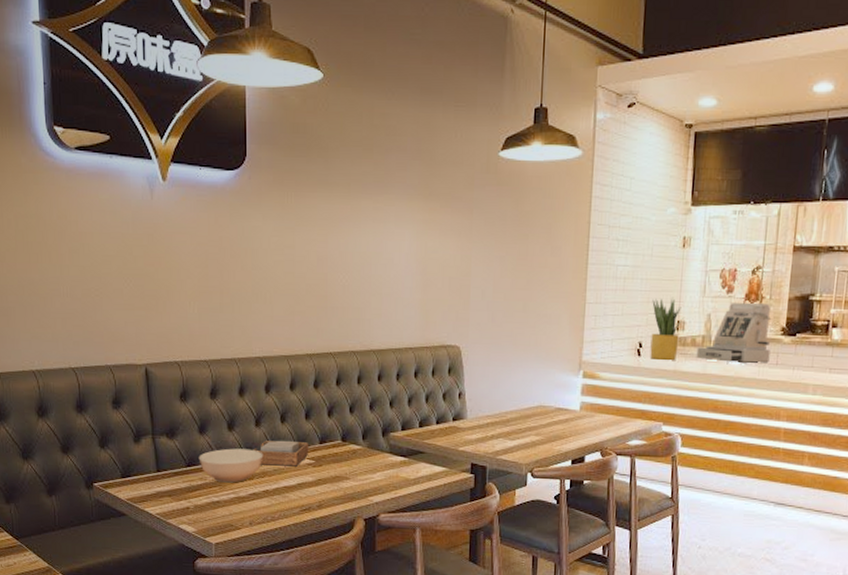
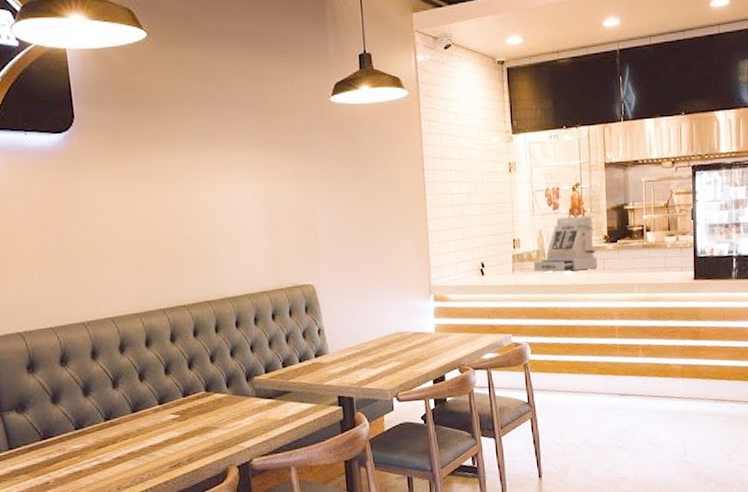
bowl: present [198,448,263,483] -> none [54,412,125,451]
napkin holder: present [253,440,309,467] -> none [113,398,173,427]
planter: present [650,298,685,361] -> none [488,219,519,278]

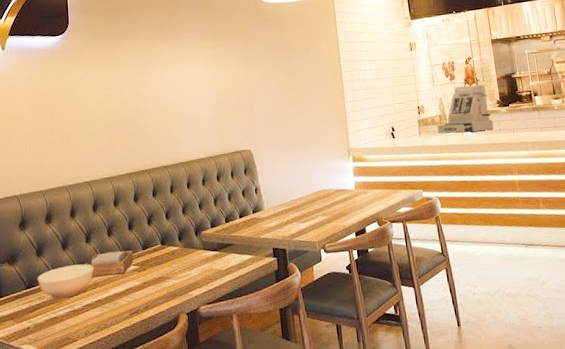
bowl: none [54,412,125,451] -> present [37,264,94,299]
napkin holder: none [113,398,173,427] -> present [85,250,134,277]

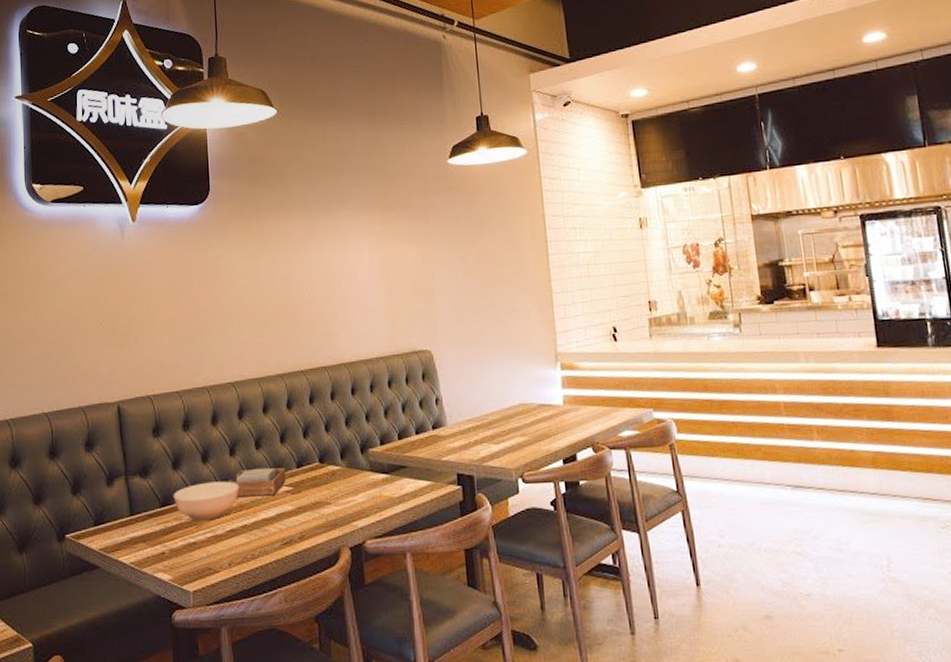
cash register: present [437,85,494,134] -> none [674,274,752,338]

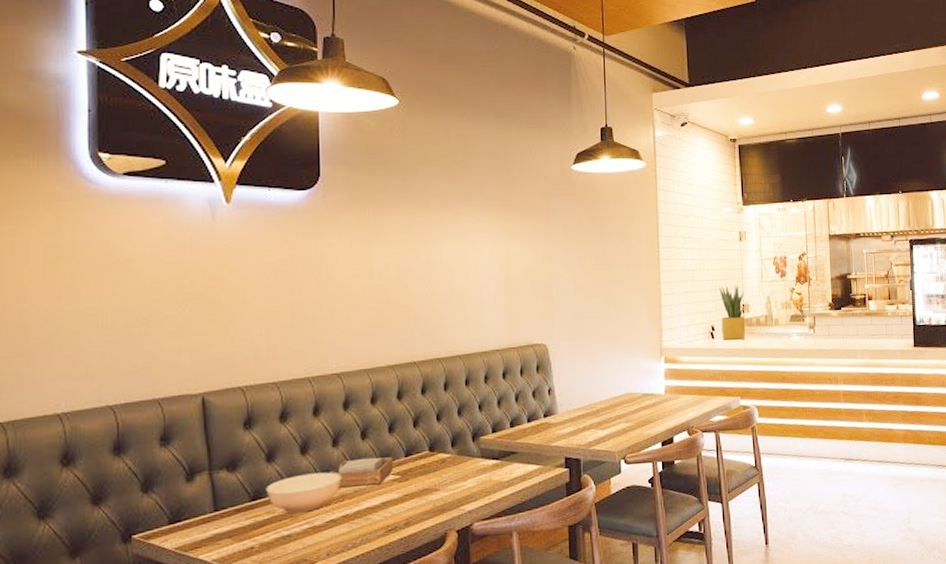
planter: none [619,279,656,344] -> present [719,285,749,341]

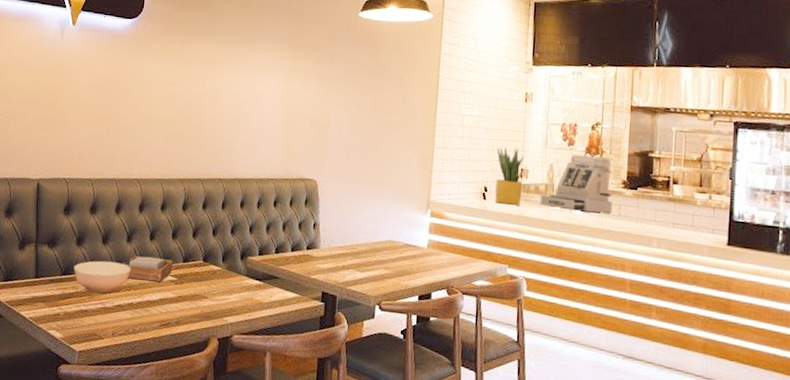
cash register: none [761,284,823,337] -> present [540,155,612,214]

